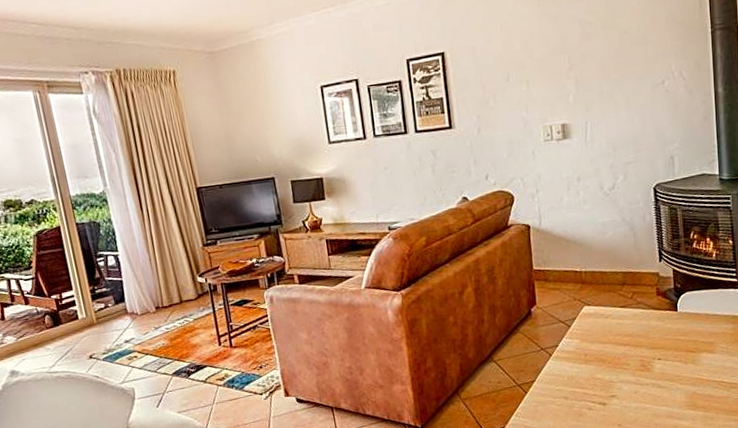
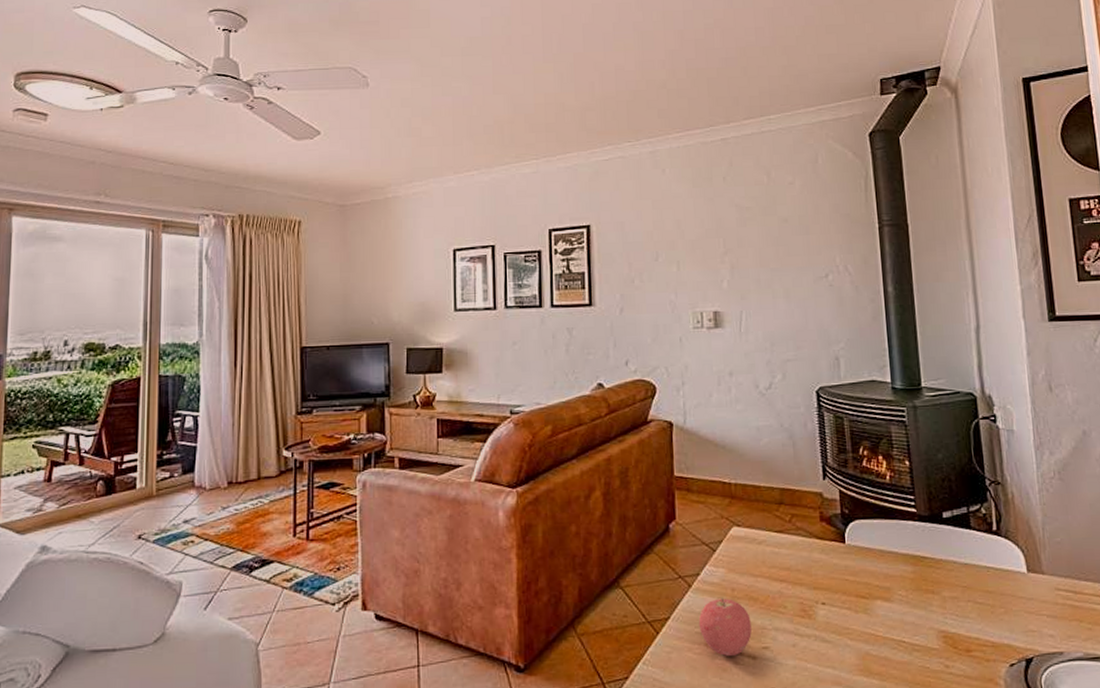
apple: none [558,362,602,405] -> present [698,598,752,656]

